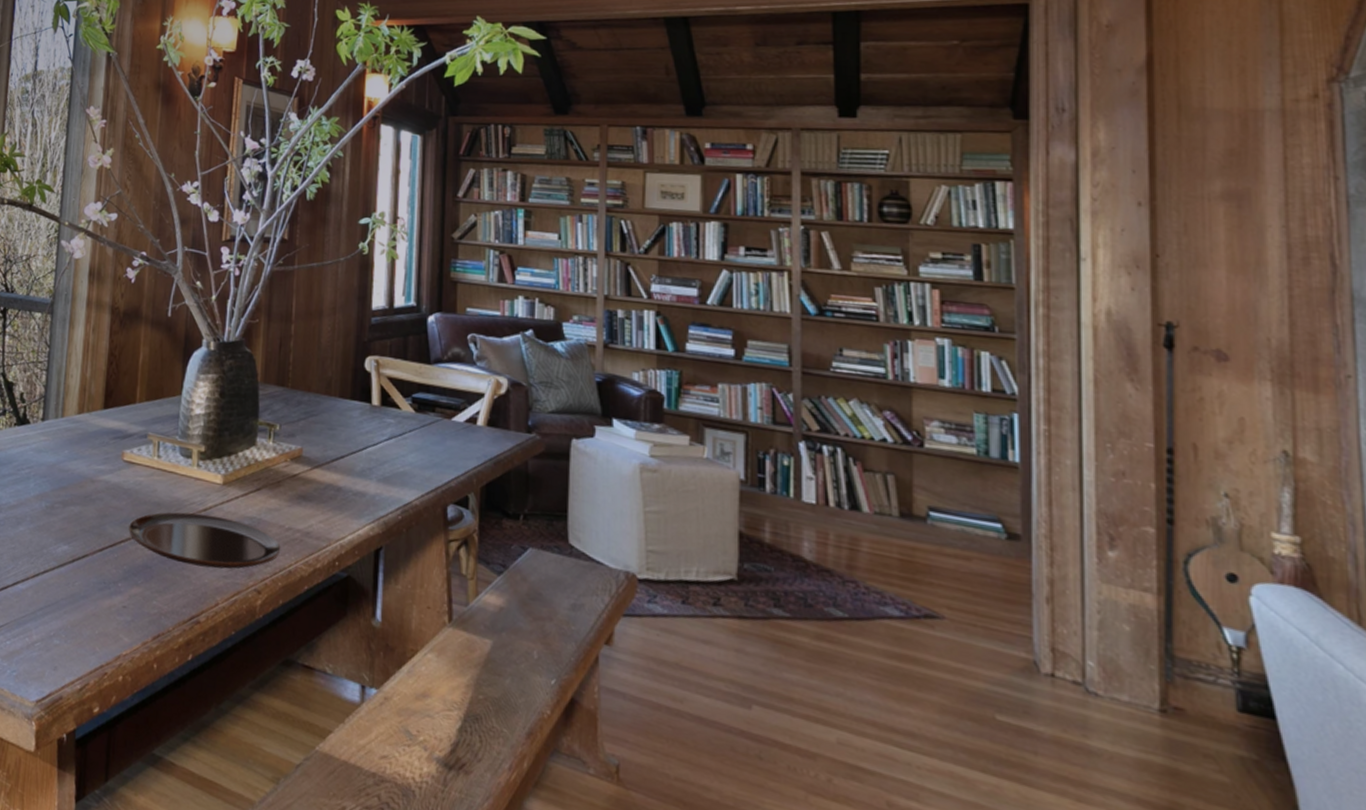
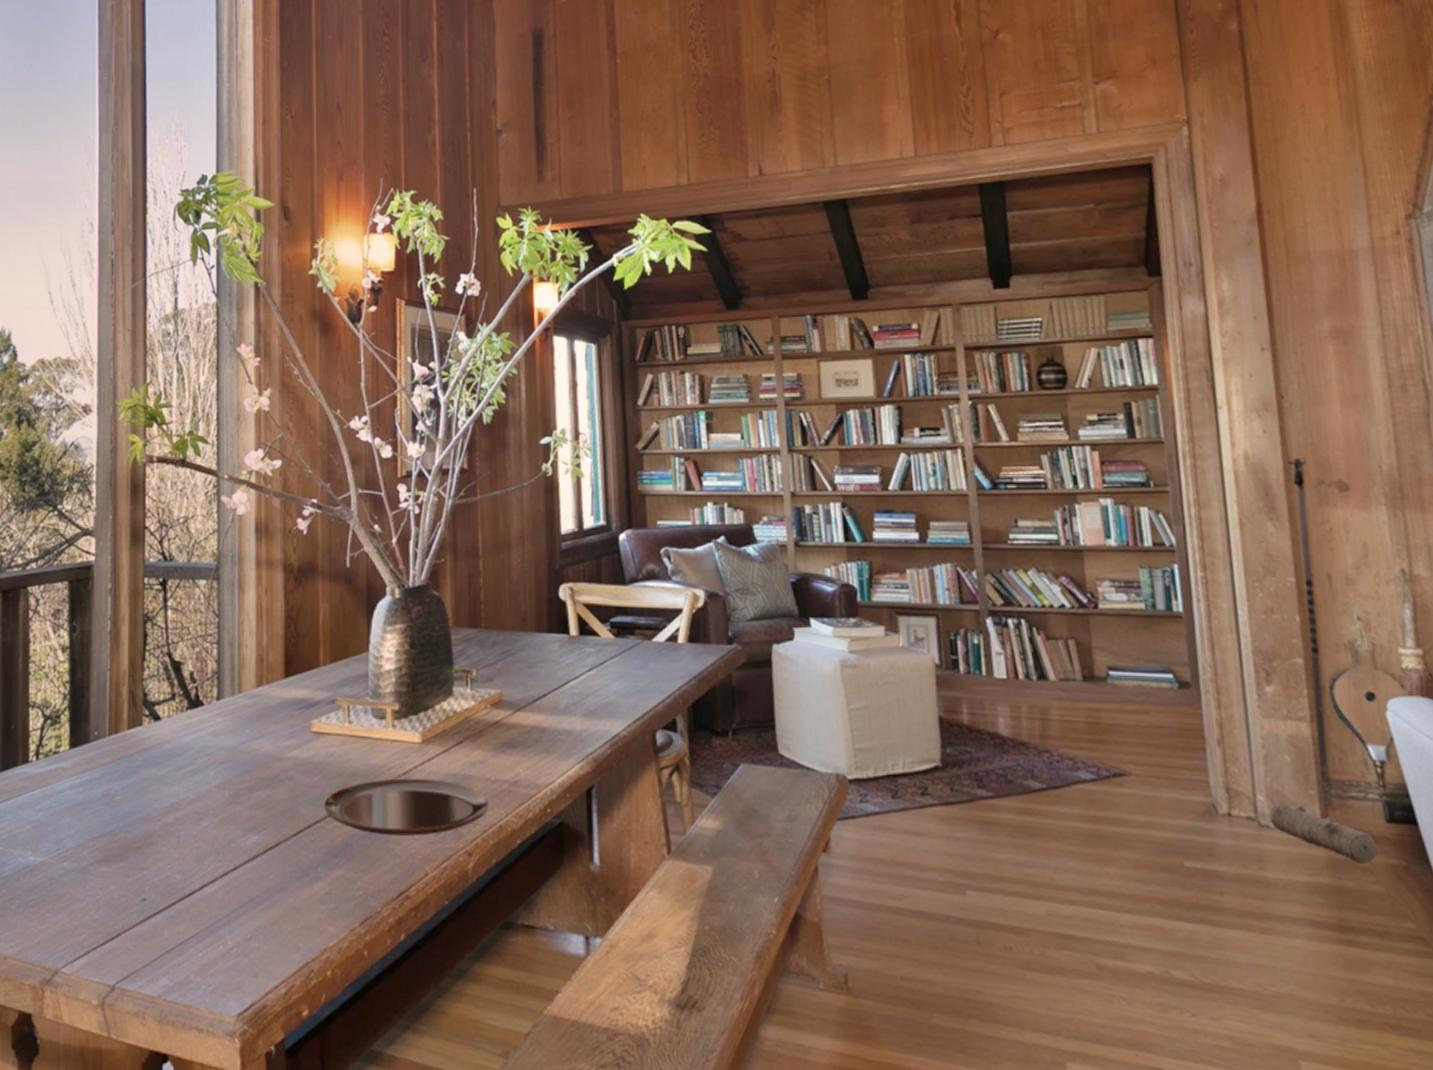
decorative log: none [1099,673,1226,751] -> present [1269,805,1379,864]

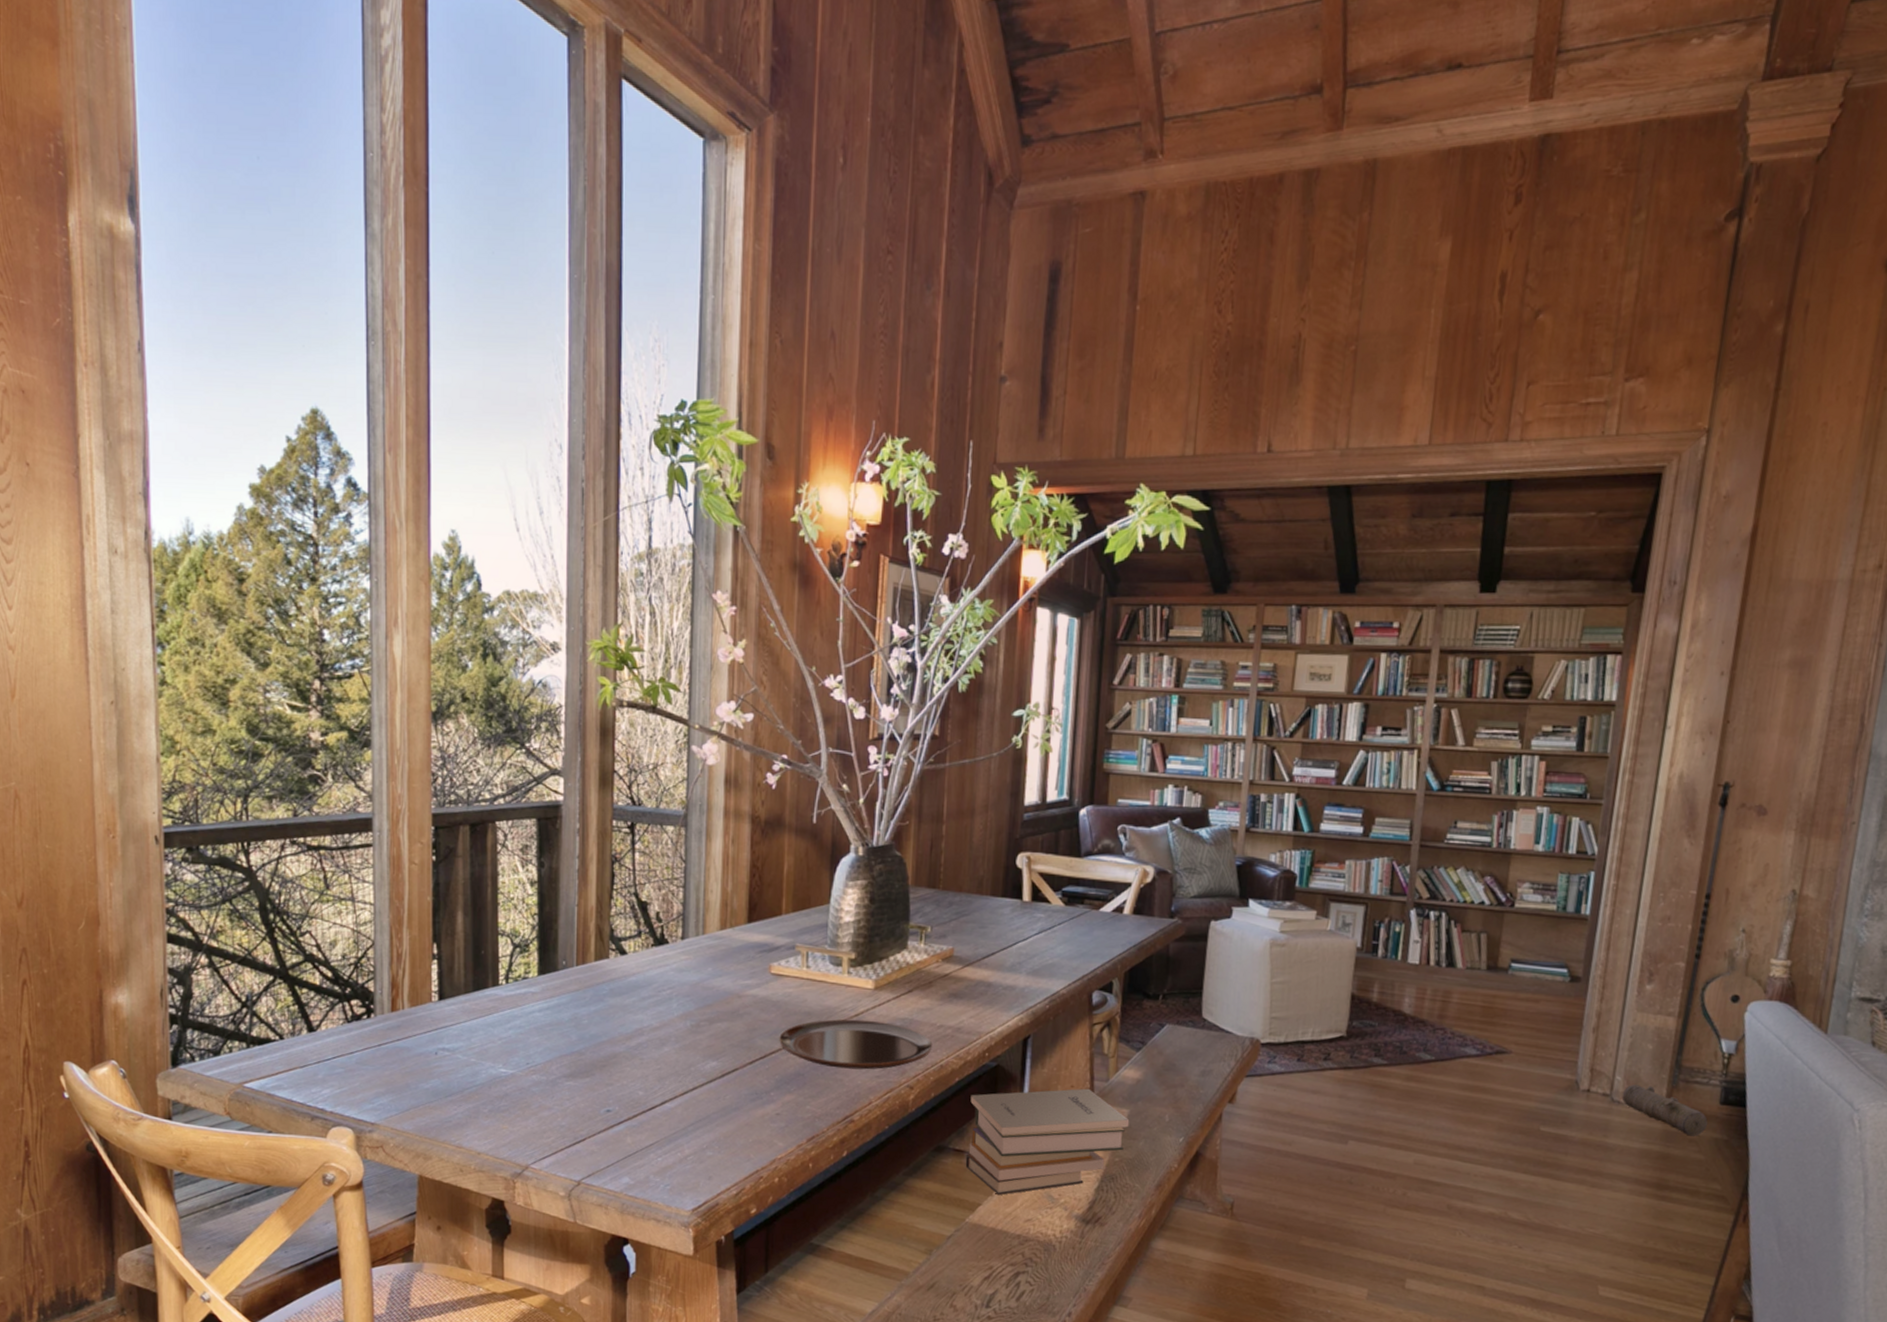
books: none [536,844,715,980] -> present [965,1088,1130,1196]

